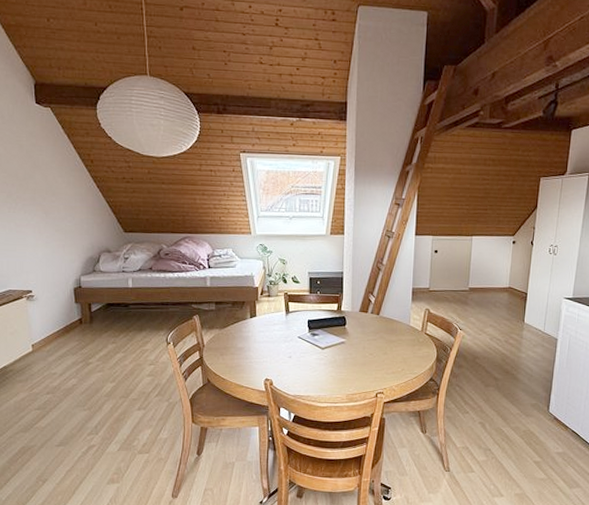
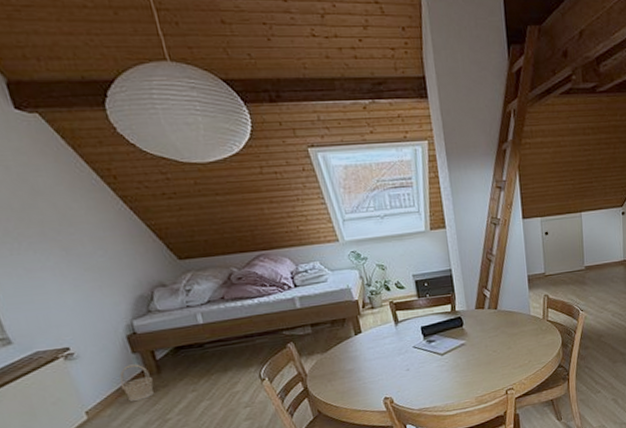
basket: none [61,312,86,343] -> present [119,364,154,401]

